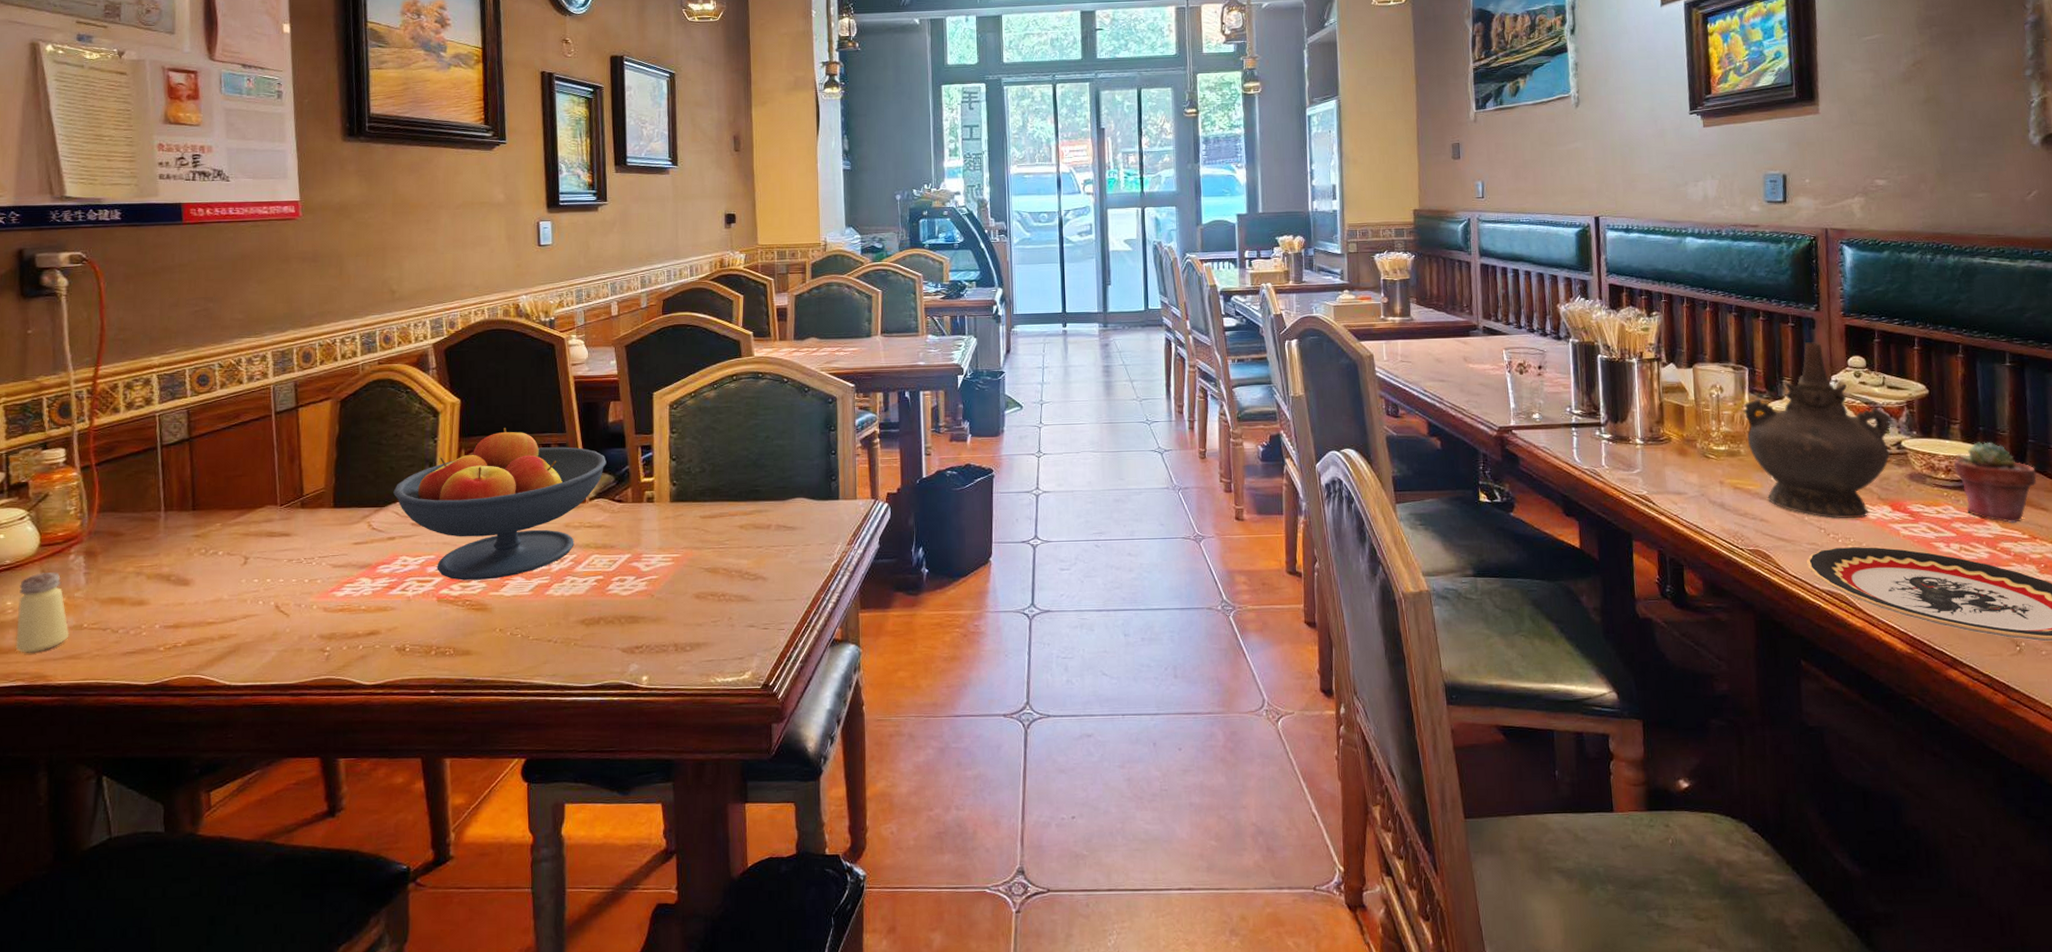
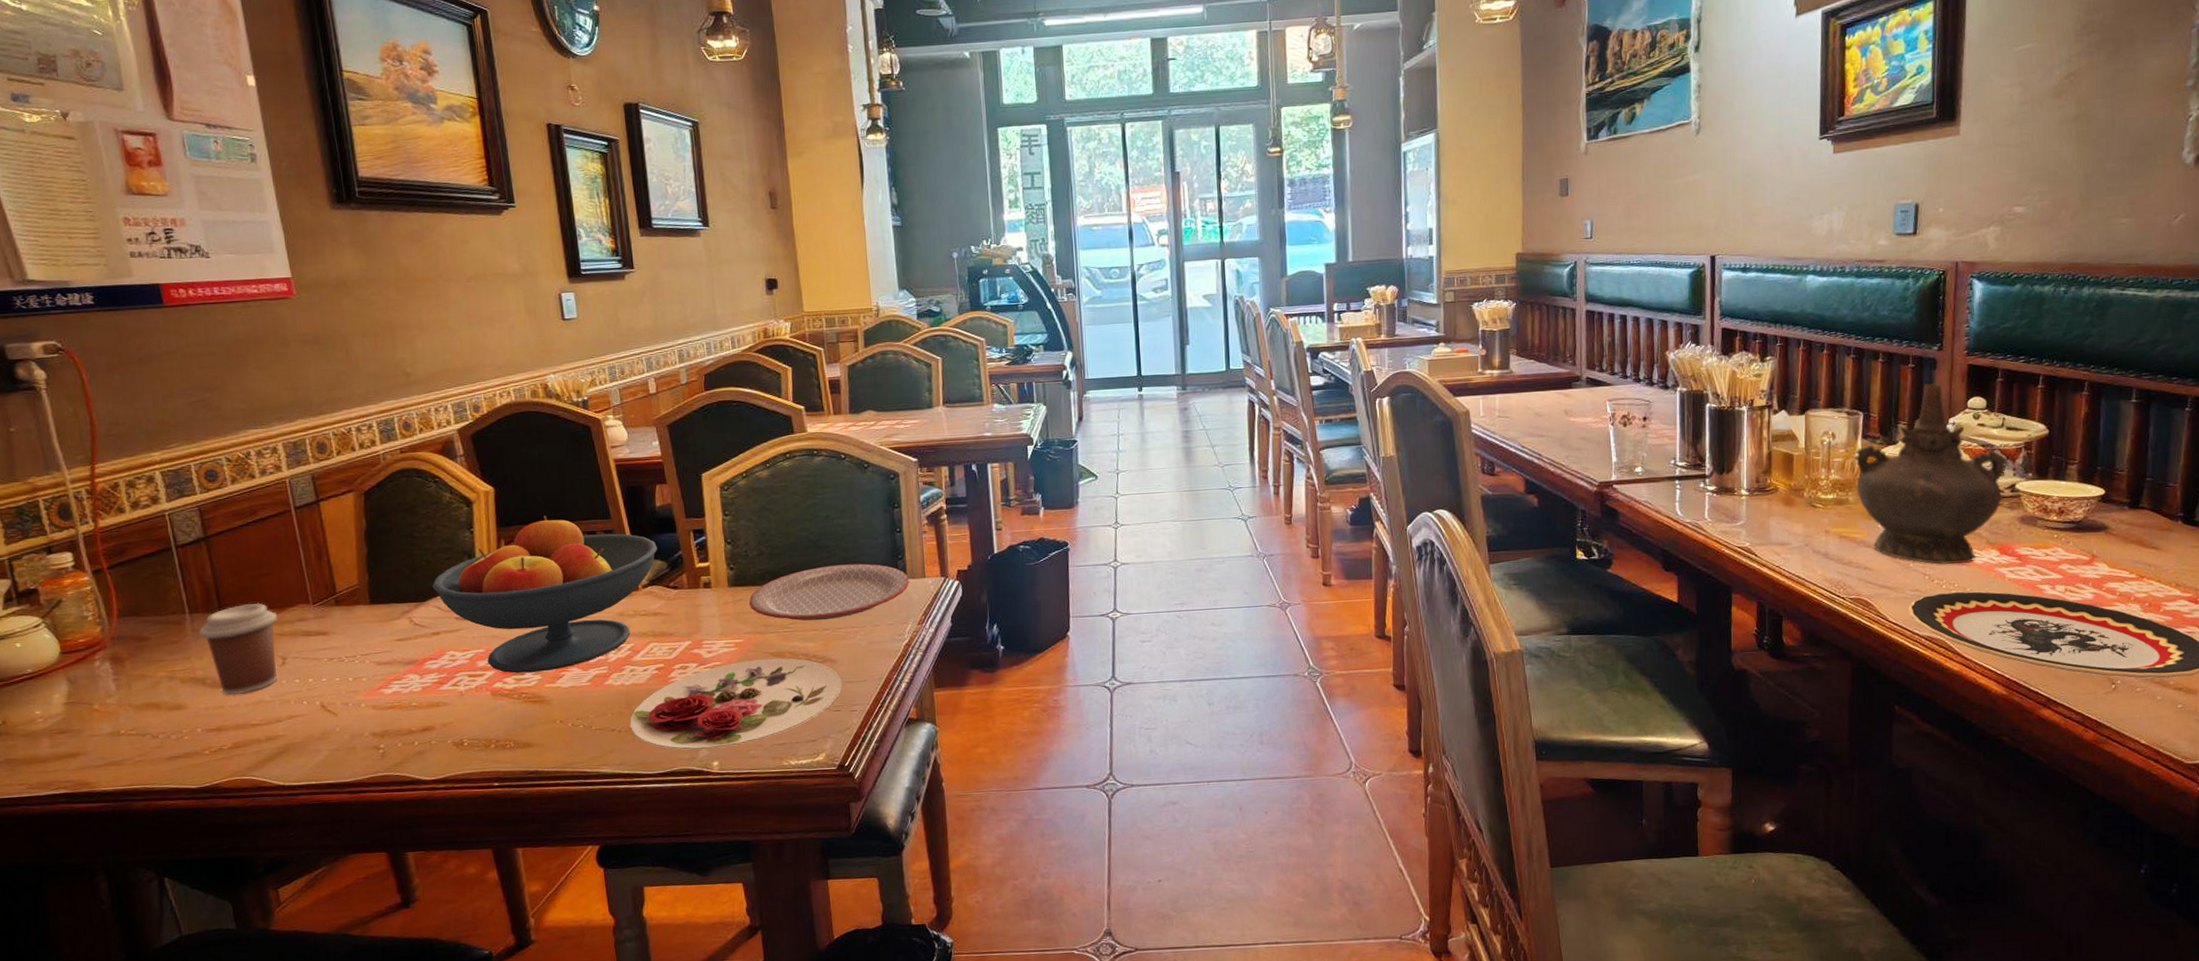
saltshaker: present [15,572,69,653] -> none [46,680,107,762]
coffee cup: none [171,502,246,593] -> present [199,602,278,696]
plate: none [566,574,771,663] -> present [629,658,842,750]
plate: none [688,483,842,538] -> present [748,563,910,621]
potted succulent: present [1953,442,2037,523] -> none [2067,481,2151,563]

